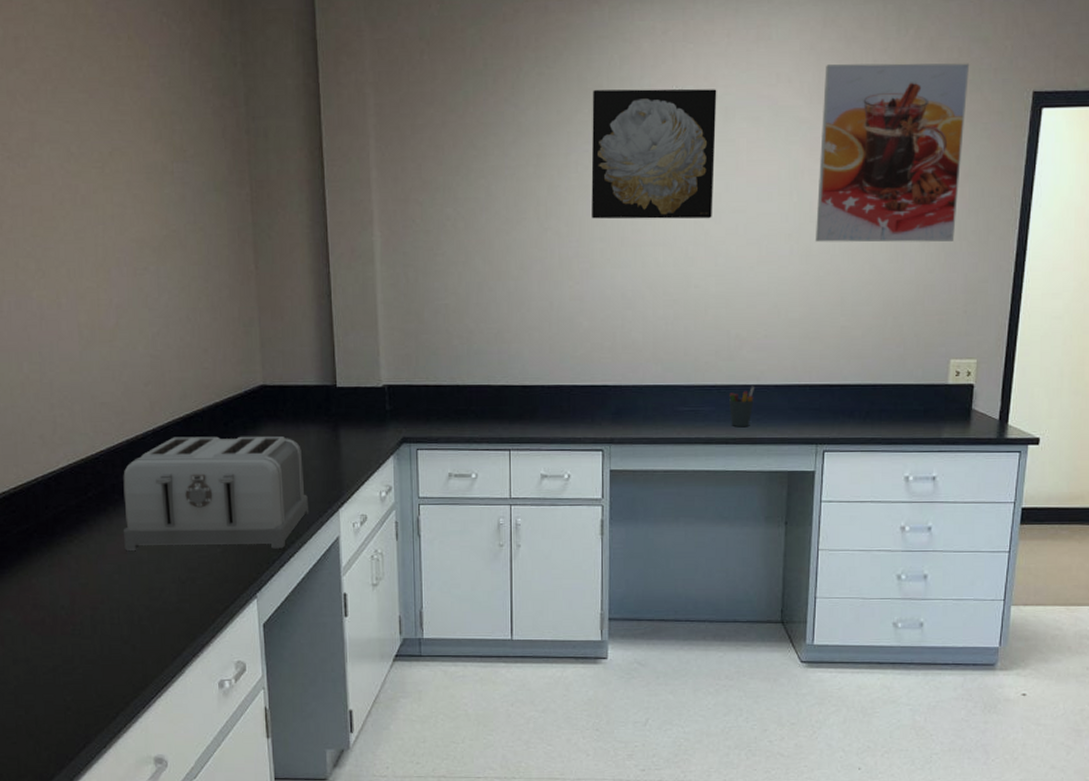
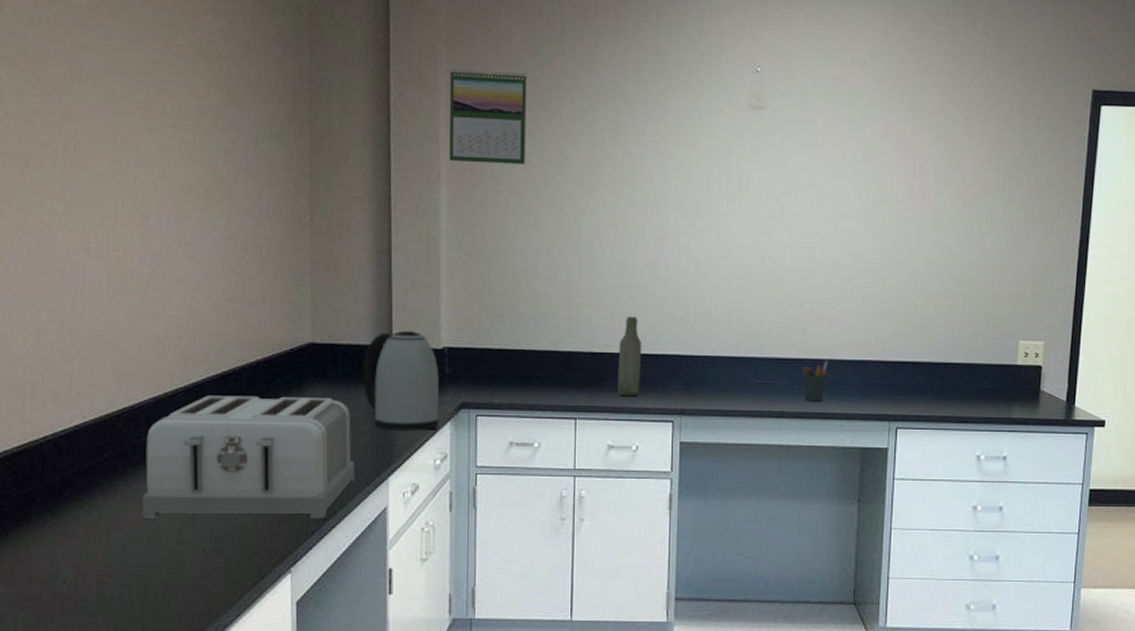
kettle: none [311,370,383,465] -> present [363,330,439,431]
calendar: none [378,109,454,204] -> present [449,69,527,164]
bottle: none [548,348,571,428] -> present [617,316,642,397]
wall art: present [591,88,717,219] -> none [667,61,794,194]
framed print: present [816,63,970,242] -> none [889,53,1034,226]

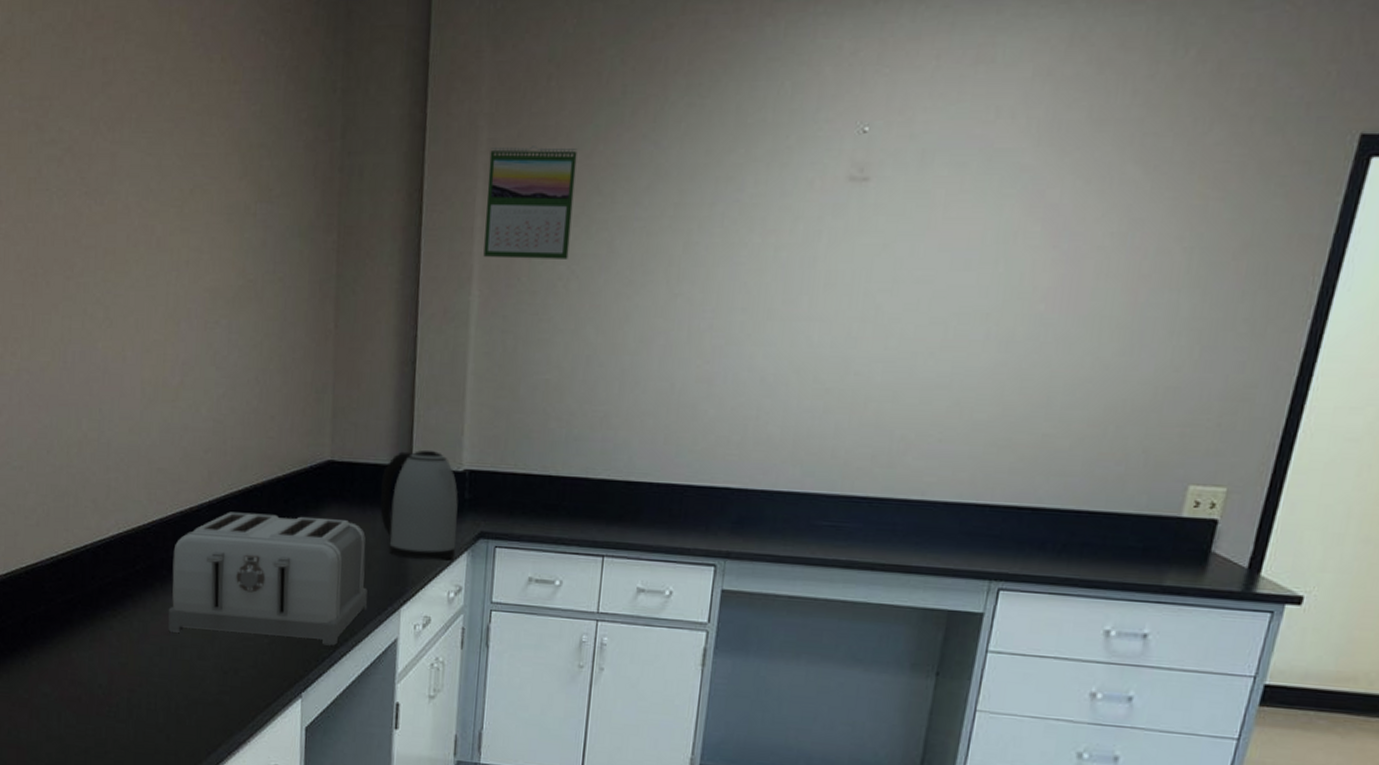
bottle: present [617,316,642,397] -> none [653,440,687,534]
pen holder: present [803,360,829,401] -> none [880,501,918,551]

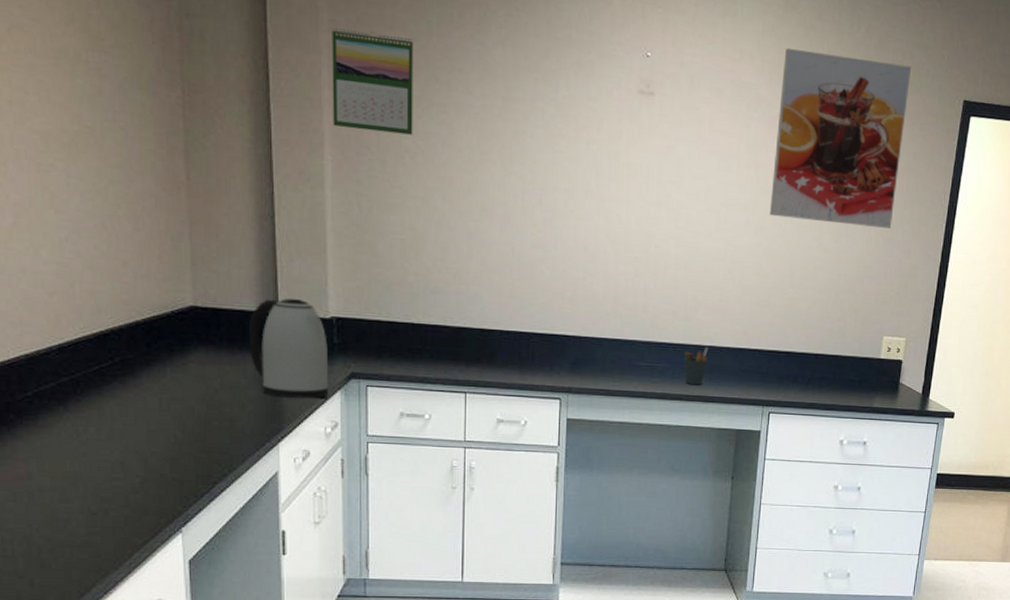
toaster: present [168,511,368,646] -> none [19,355,245,482]
pen holder: none [880,501,918,551] -> present [684,346,709,385]
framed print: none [1022,94,1272,332] -> present [770,48,912,228]

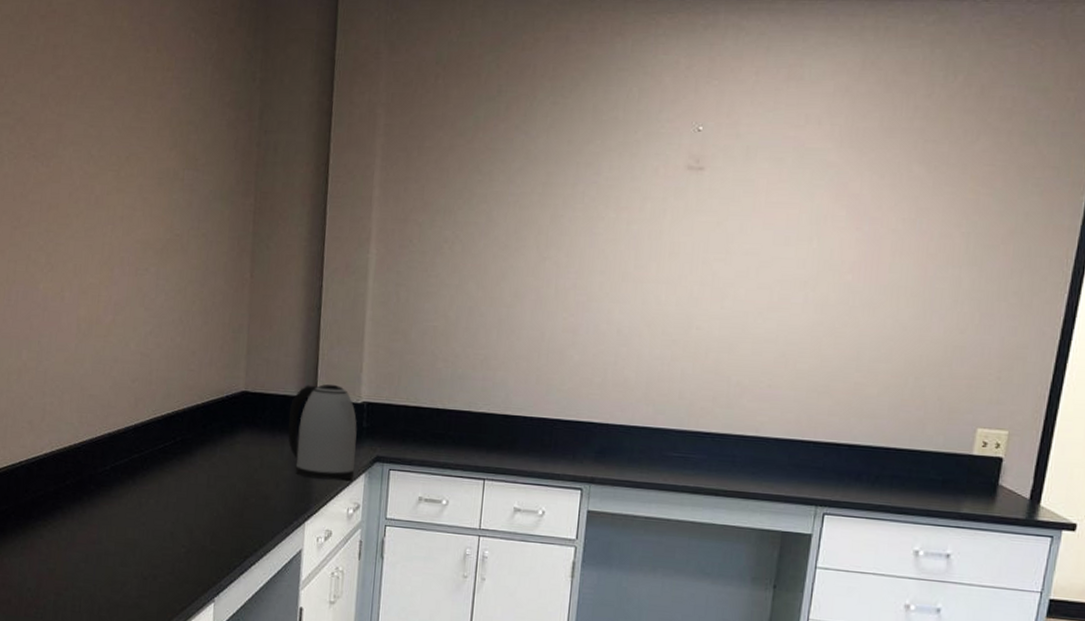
calendar: present [332,28,414,135] -> none [380,131,461,226]
pen holder: present [684,346,709,385] -> none [722,437,753,479]
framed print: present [770,48,912,228] -> none [834,108,1025,302]

